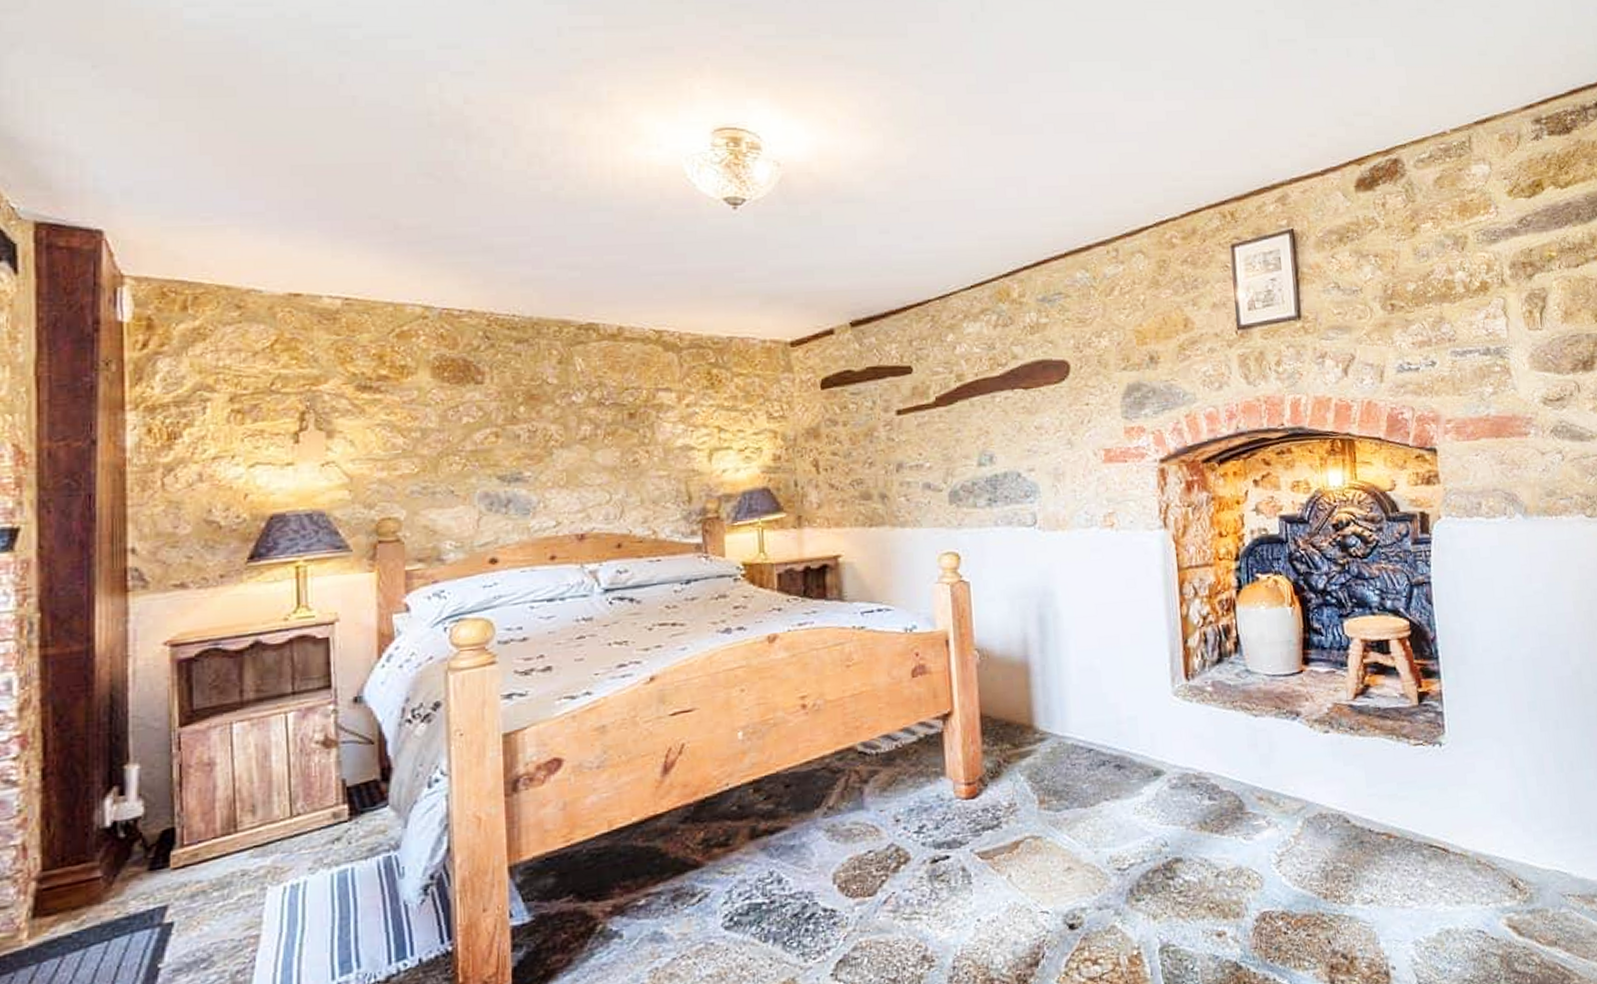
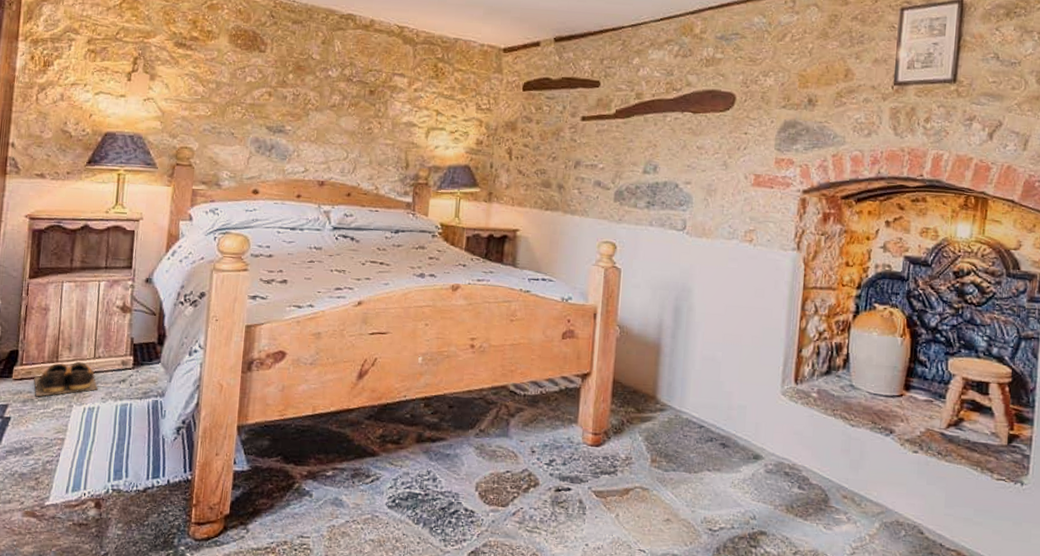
shoes: none [203,825,301,886] -> present [34,362,98,397]

